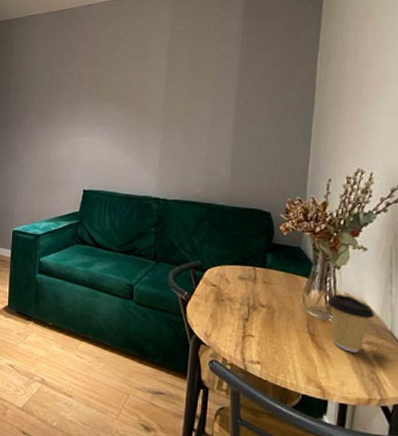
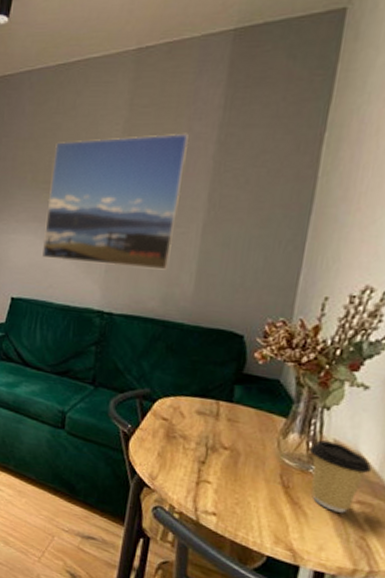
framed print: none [107,53,218,162] -> present [42,133,189,270]

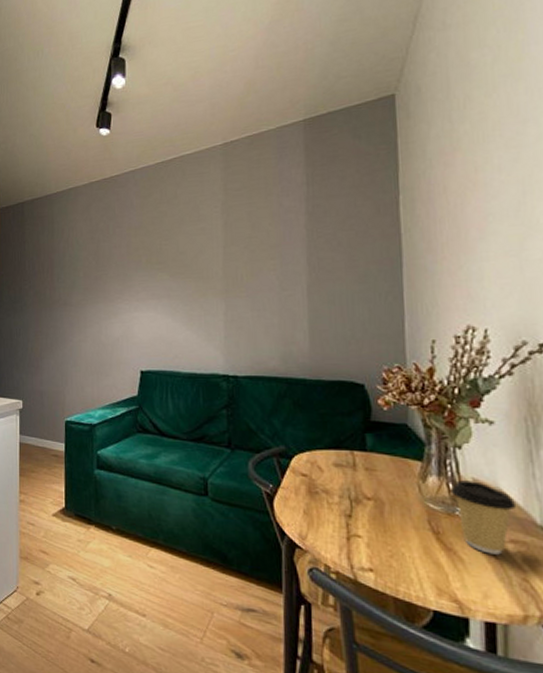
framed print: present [42,133,189,270] -> none [163,208,283,332]

